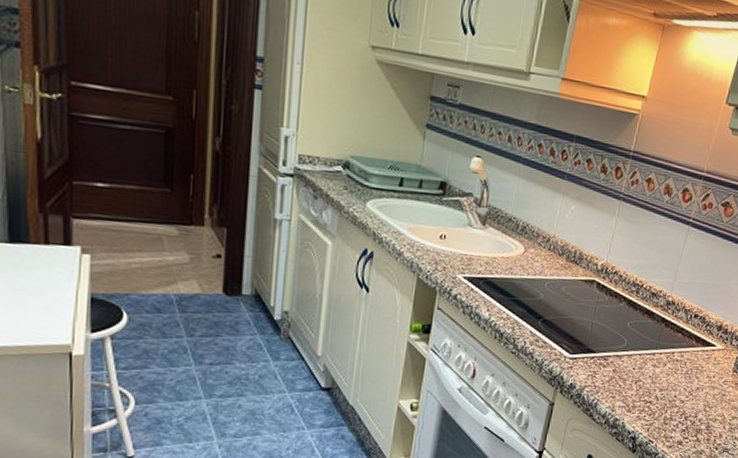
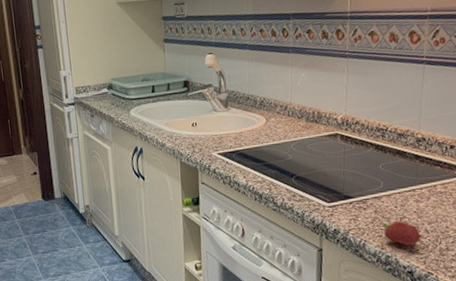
fruit: none [616,382,651,411] -> present [380,220,421,246]

